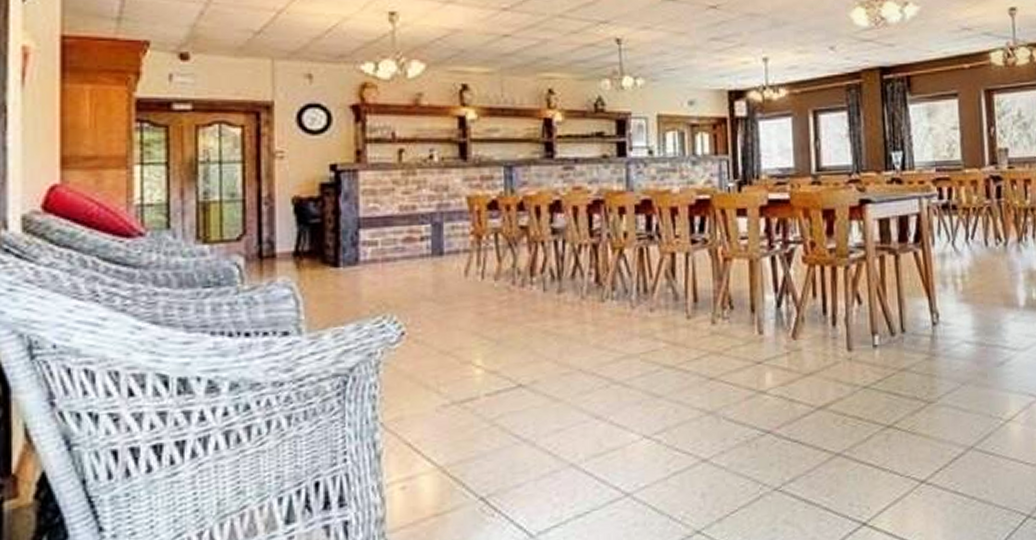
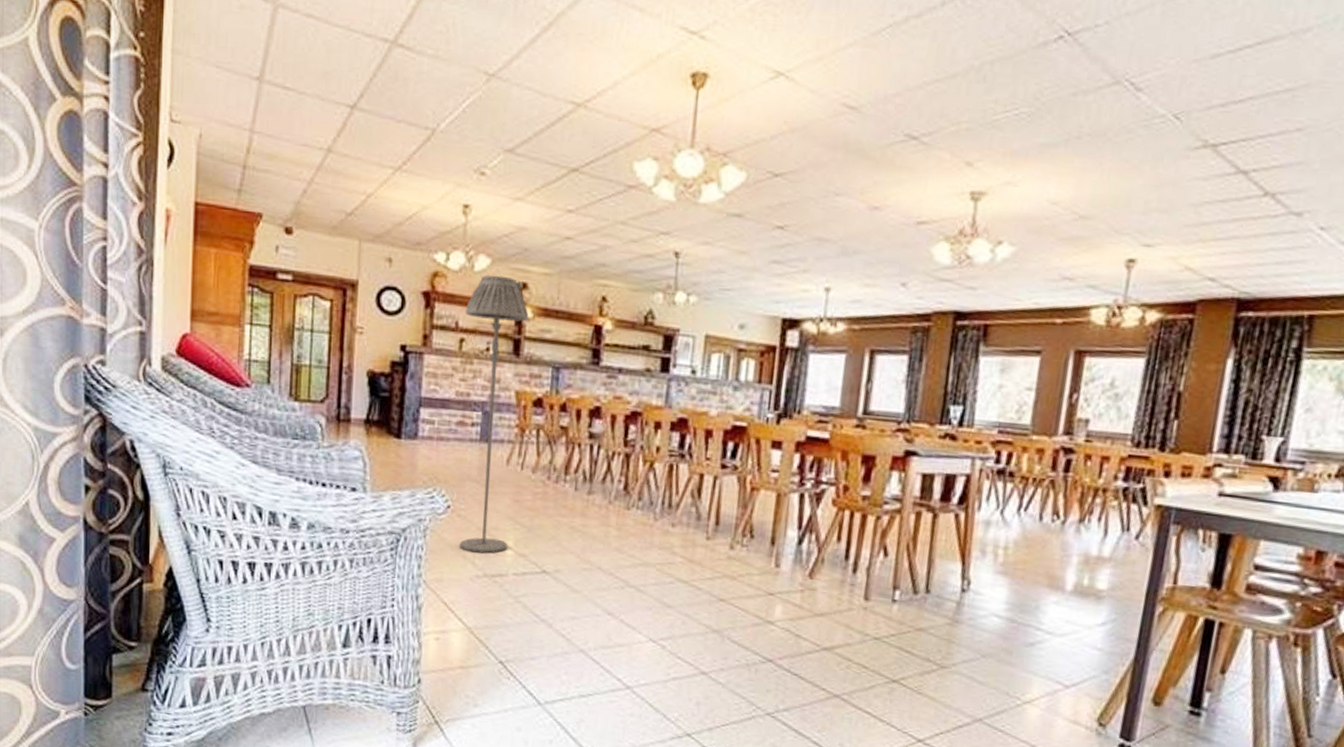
floor lamp: none [402,79,475,380] -> present [459,274,529,554]

